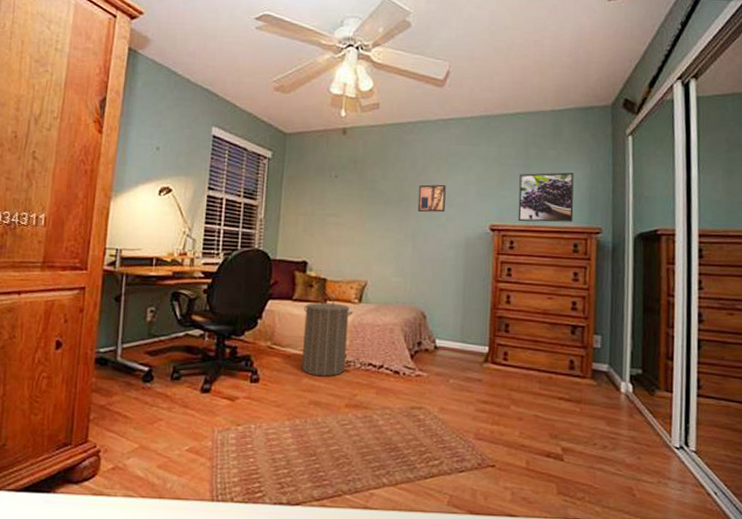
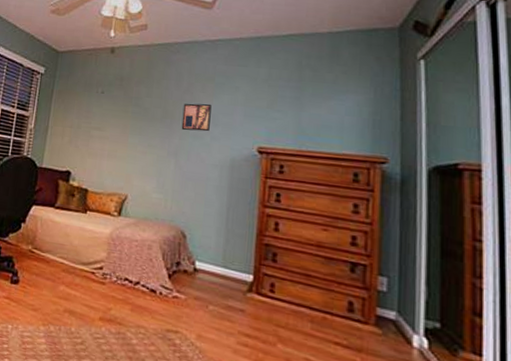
laundry hamper: present [302,295,353,377] -> none [59,205,112,287]
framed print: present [517,172,574,223] -> none [288,96,354,150]

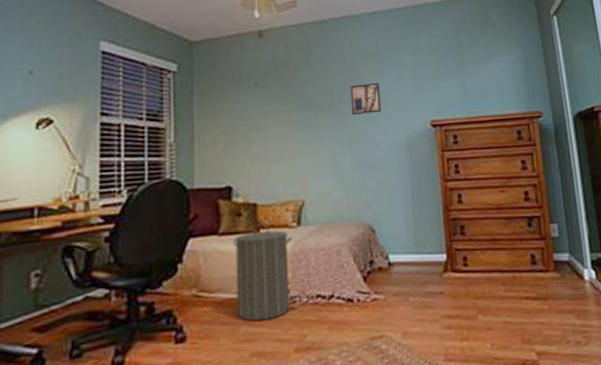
laundry hamper: none [59,205,112,287] -> present [232,222,292,322]

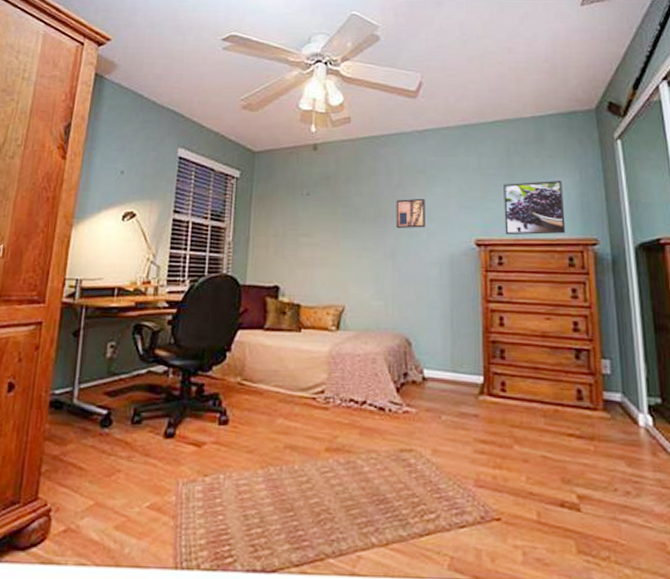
laundry hamper: present [232,222,292,322] -> none [276,322,330,416]
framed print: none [454,57,513,114] -> present [503,180,566,235]

